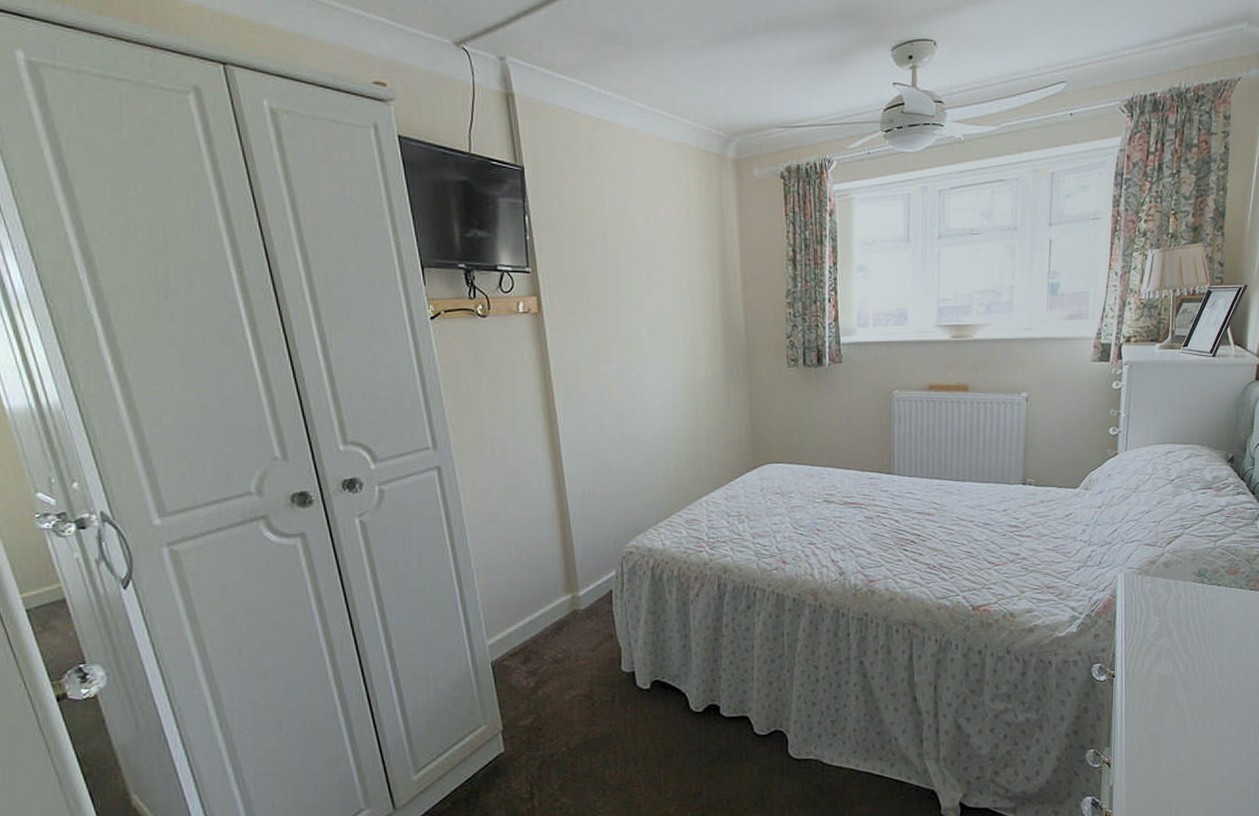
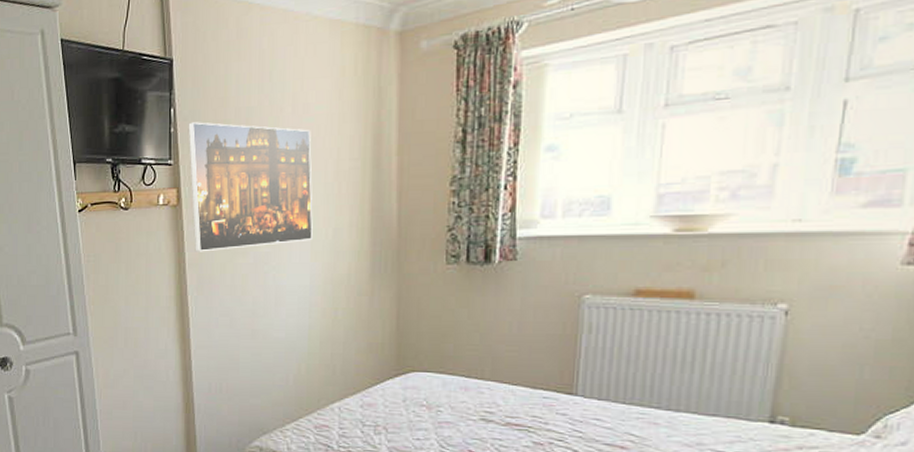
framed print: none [544,231,672,360] -> present [188,122,313,252]

